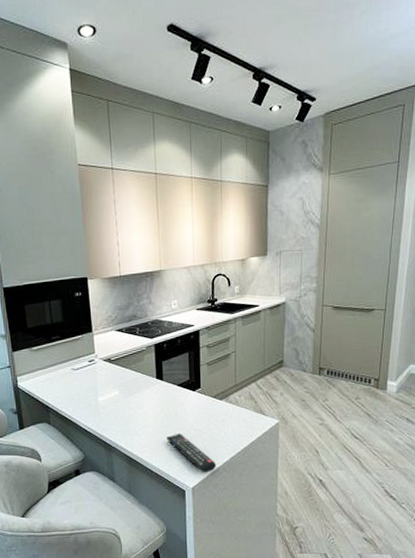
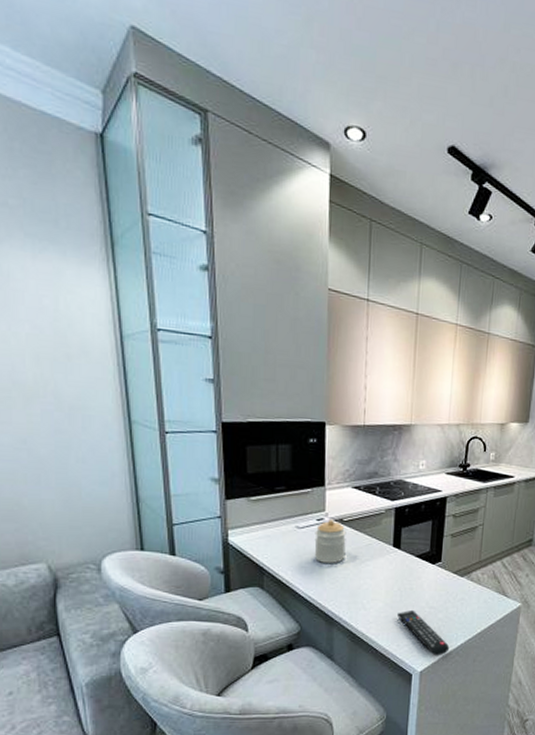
jar: none [88,359,116,398] -> present [314,518,346,563]

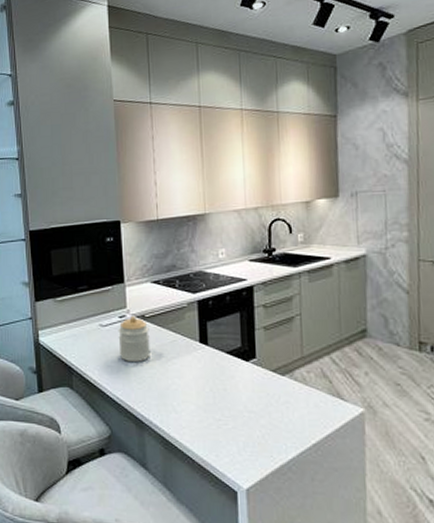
remote control: present [397,609,450,656] -> none [212,413,279,471]

